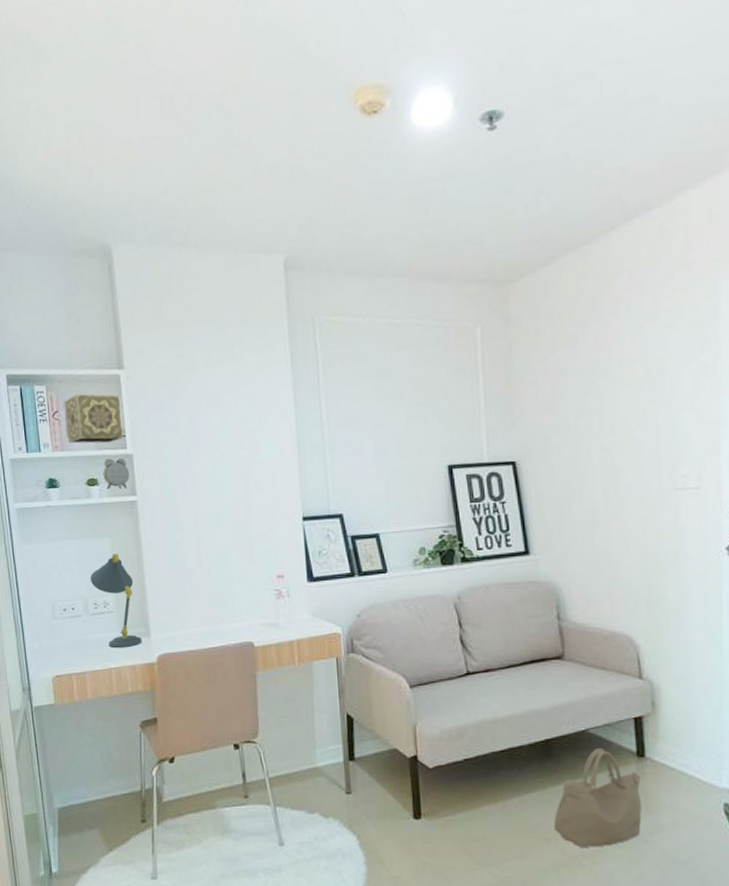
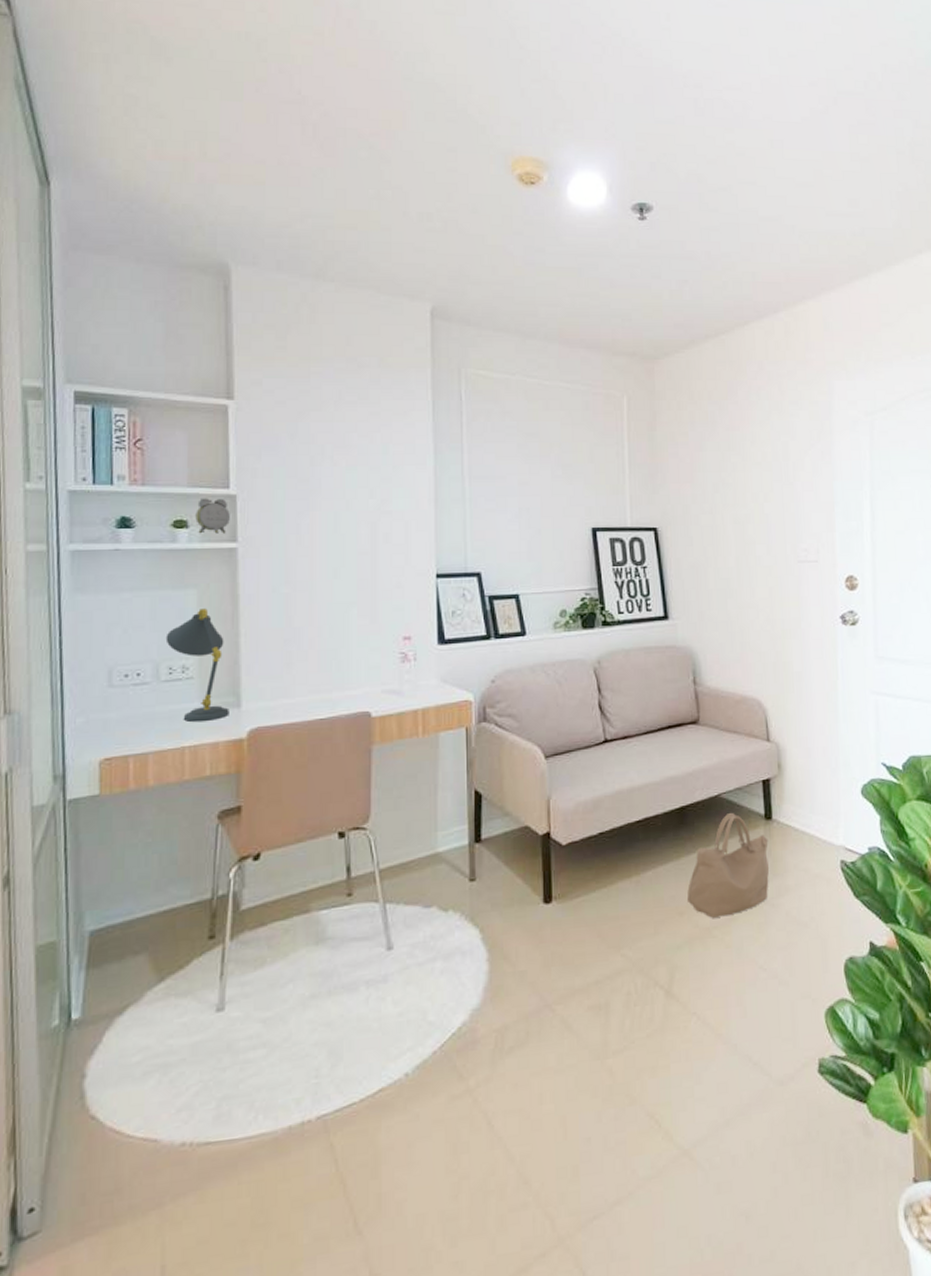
decorative box: present [65,393,123,444] -> none [151,421,227,481]

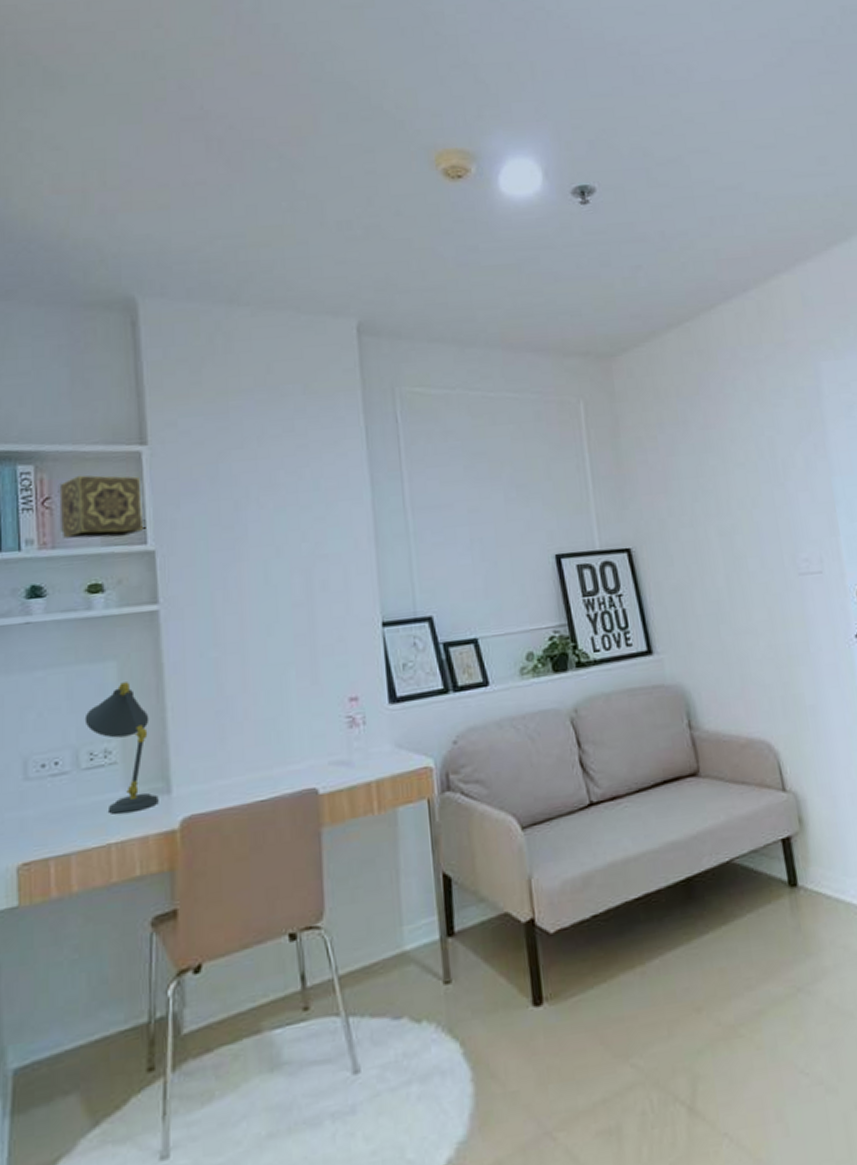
decorative box: none [151,421,227,481] -> present [61,475,143,539]
alarm clock: present [195,498,230,534] -> none [111,556,149,598]
handbag: present [687,812,770,918] -> none [703,880,802,1013]

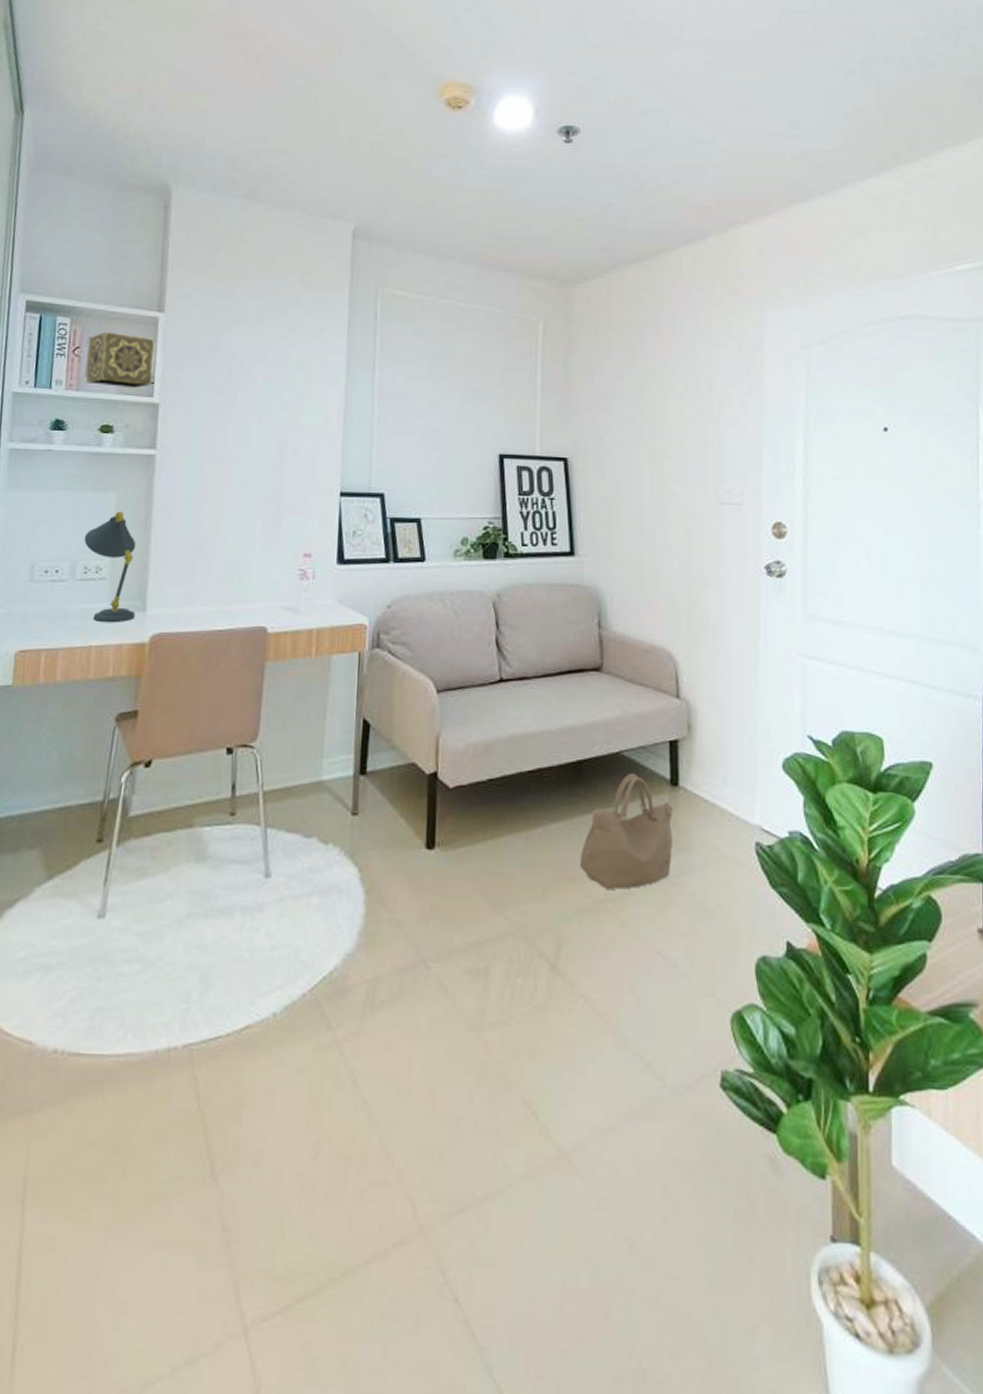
handbag: none [703,880,802,1013] -> present [580,772,674,889]

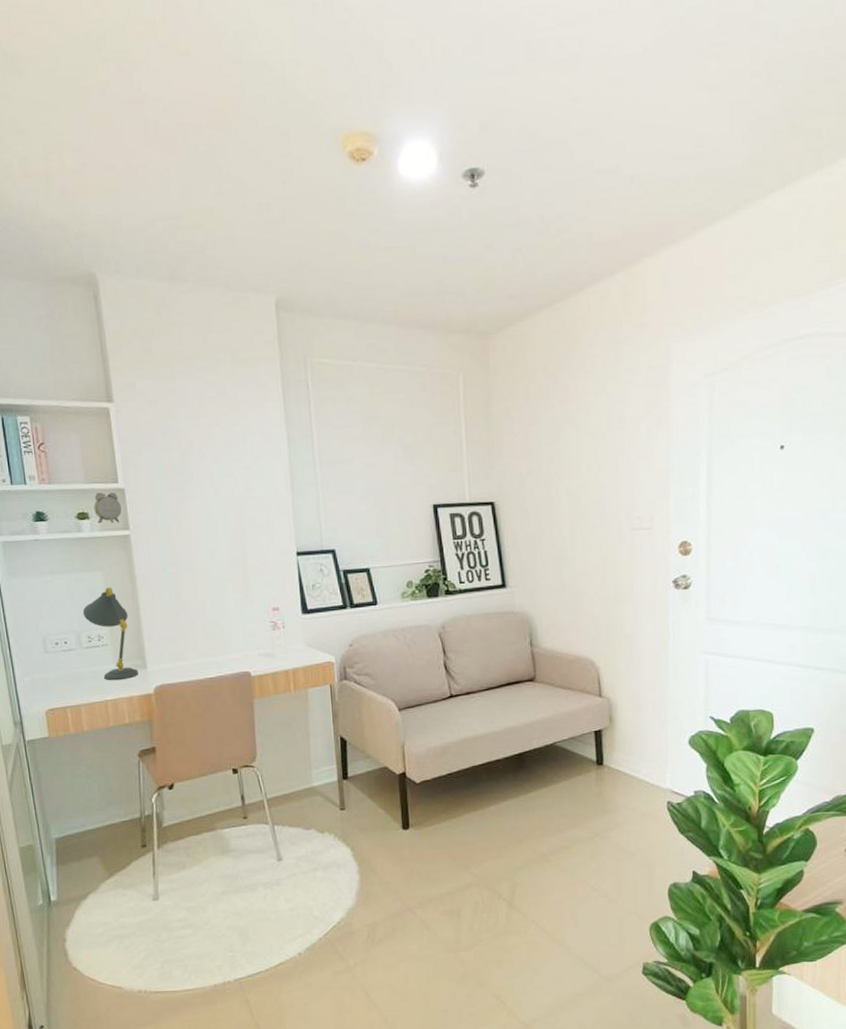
decorative box: present [86,331,155,389] -> none [51,426,114,477]
alarm clock: none [120,405,152,440] -> present [94,492,122,524]
handbag: present [580,772,674,889] -> none [526,758,601,846]

